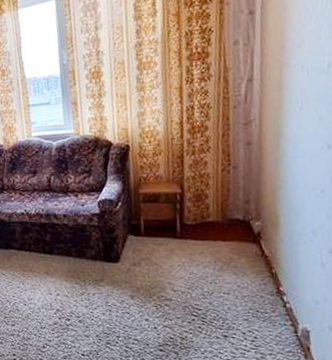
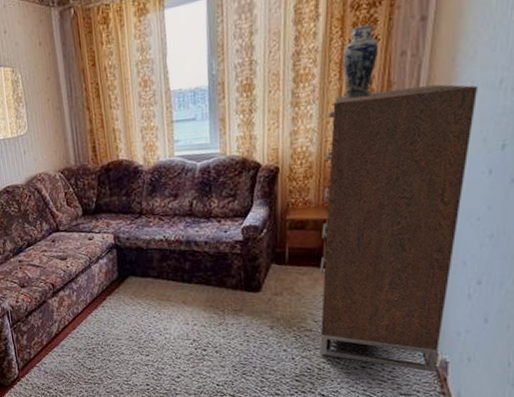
dresser: none [172,69,309,341] -> present [320,84,479,372]
vase: none [180,18,214,83] -> present [343,24,379,99]

